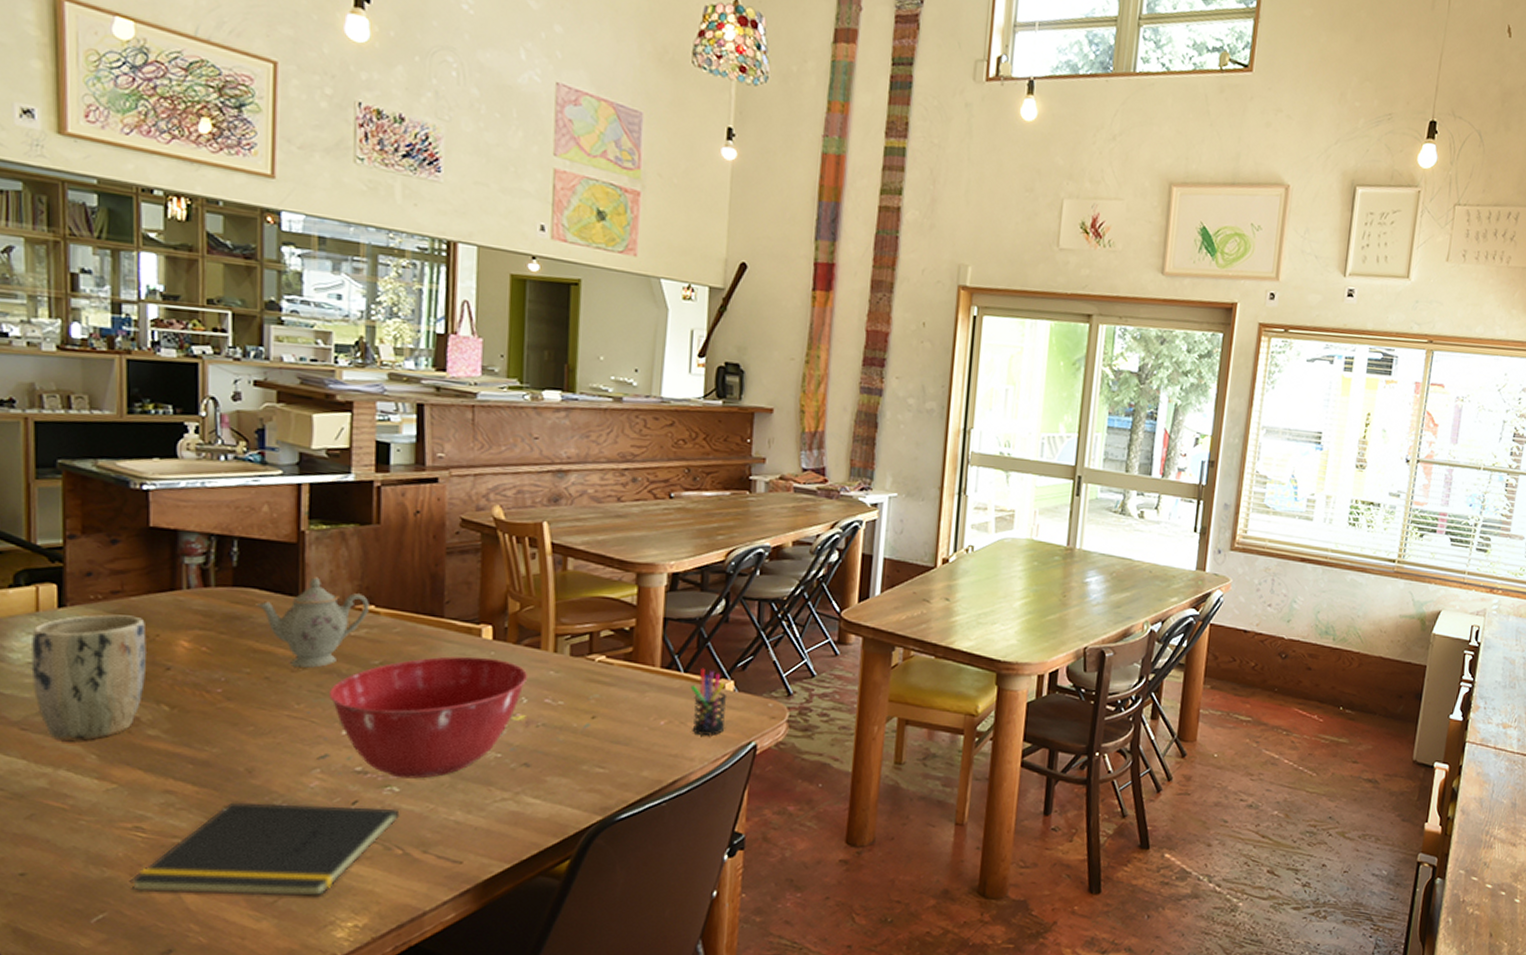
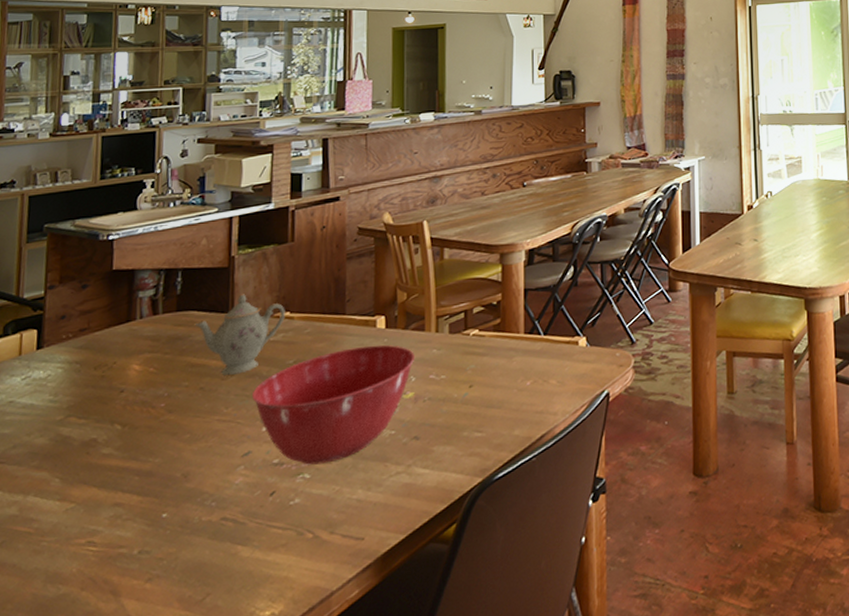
plant pot: present [31,614,147,741] -> none [11,348,106,469]
notepad: present [129,802,400,896] -> none [80,494,310,605]
pen holder: present [690,668,728,737] -> none [550,329,581,391]

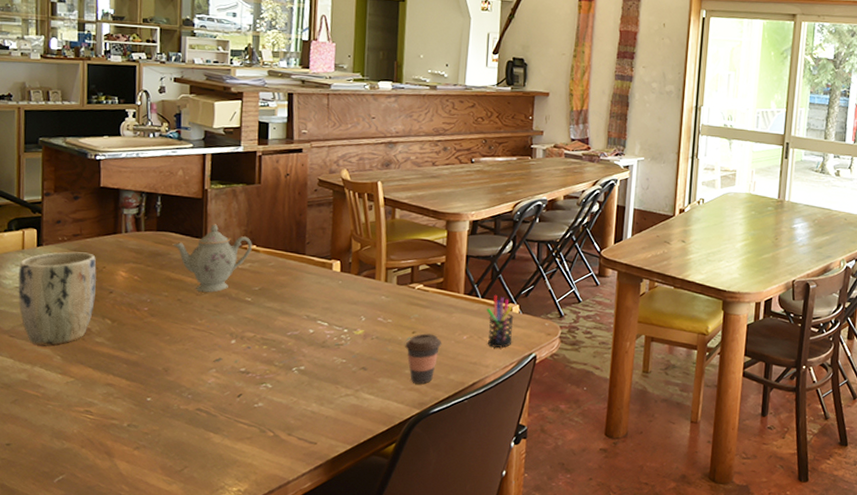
plant pot: none [11,348,106,469] -> present [18,251,97,346]
mixing bowl: present [252,344,416,465] -> none [223,284,366,378]
coffee cup: none [462,385,503,447] -> present [405,333,442,385]
pen holder: none [550,329,581,391] -> present [486,294,514,349]

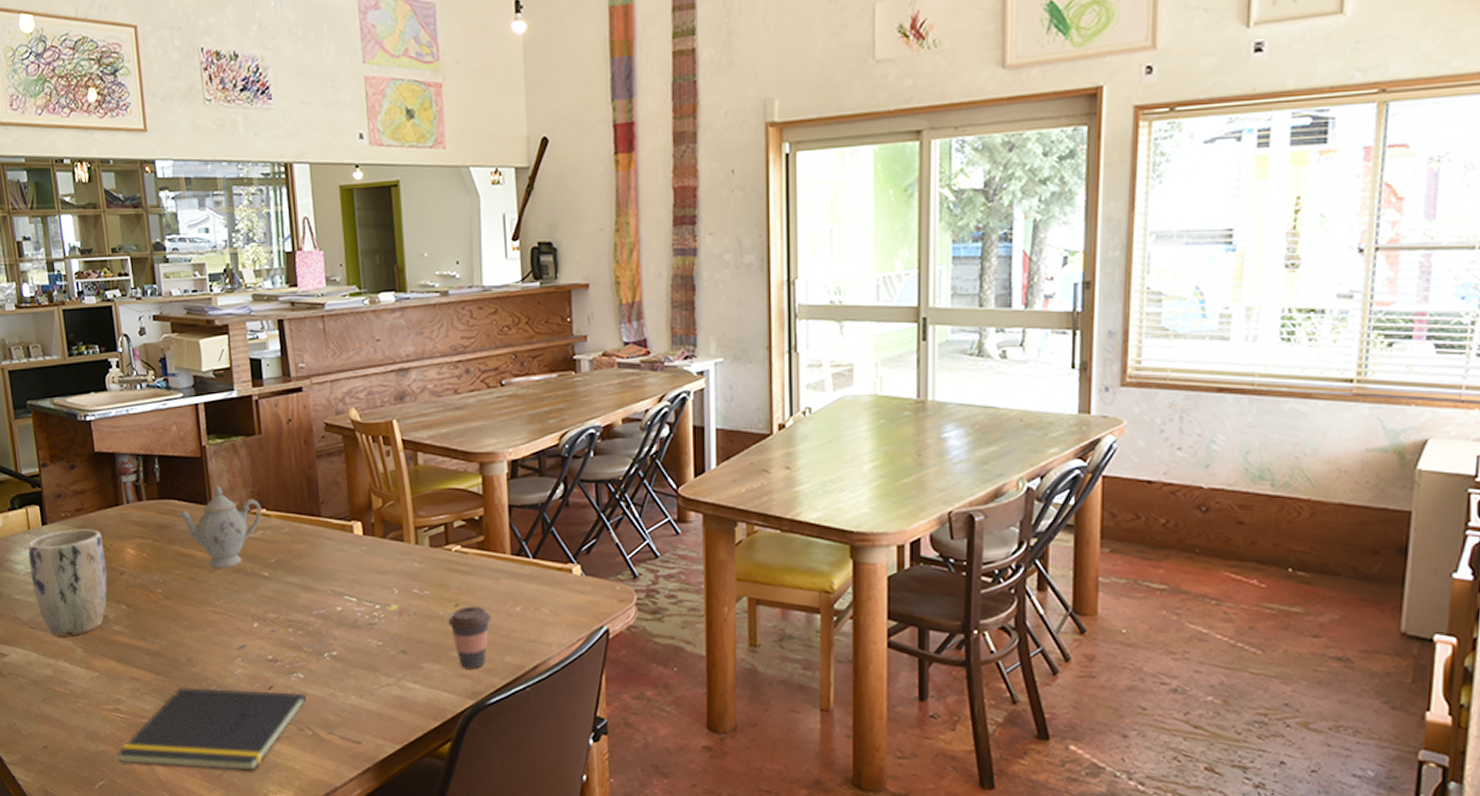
notepad: none [81,393,272,467] -> present [116,687,307,771]
pen holder: present [486,294,514,349] -> none [540,553,577,622]

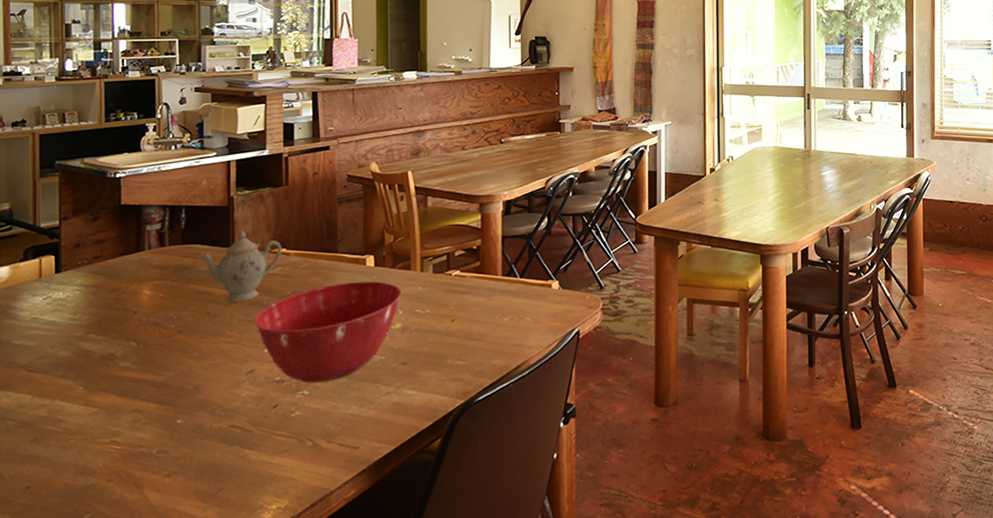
plant pot: present [28,529,108,636] -> none [36,274,119,377]
notepad: present [116,687,307,771] -> none [107,408,310,494]
mixing bowl: none [240,551,397,666] -> present [254,281,403,383]
coffee cup: present [448,606,492,670] -> none [445,320,483,374]

